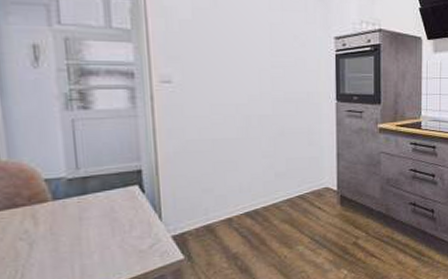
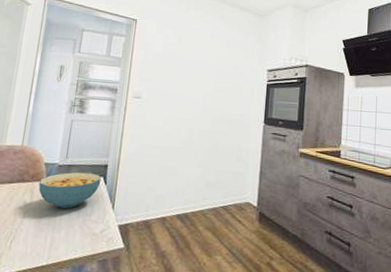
cereal bowl: none [41,182,136,230] -> present [38,172,101,209]

